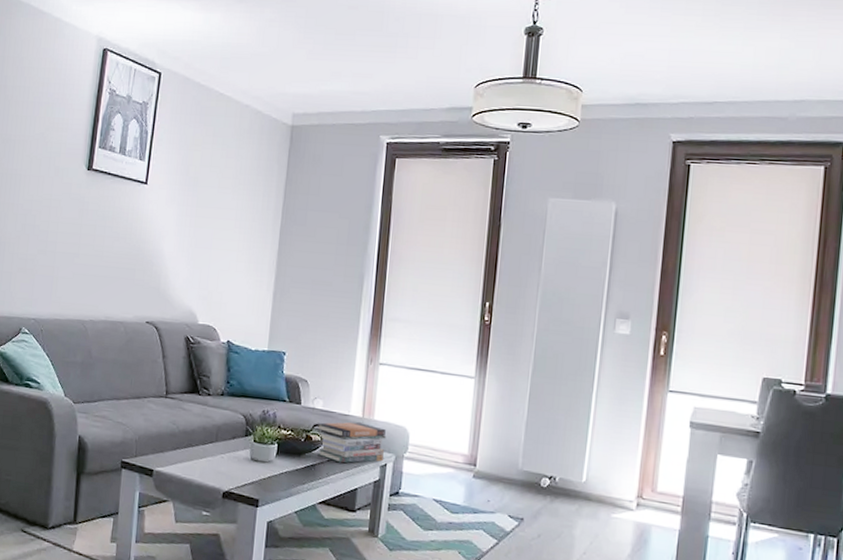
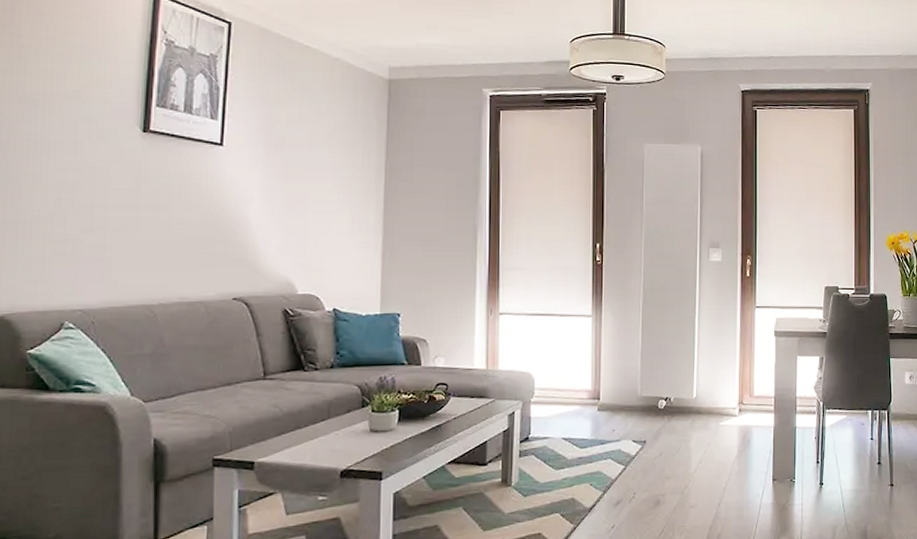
book stack: present [316,422,386,463] -> none [439,375,512,419]

